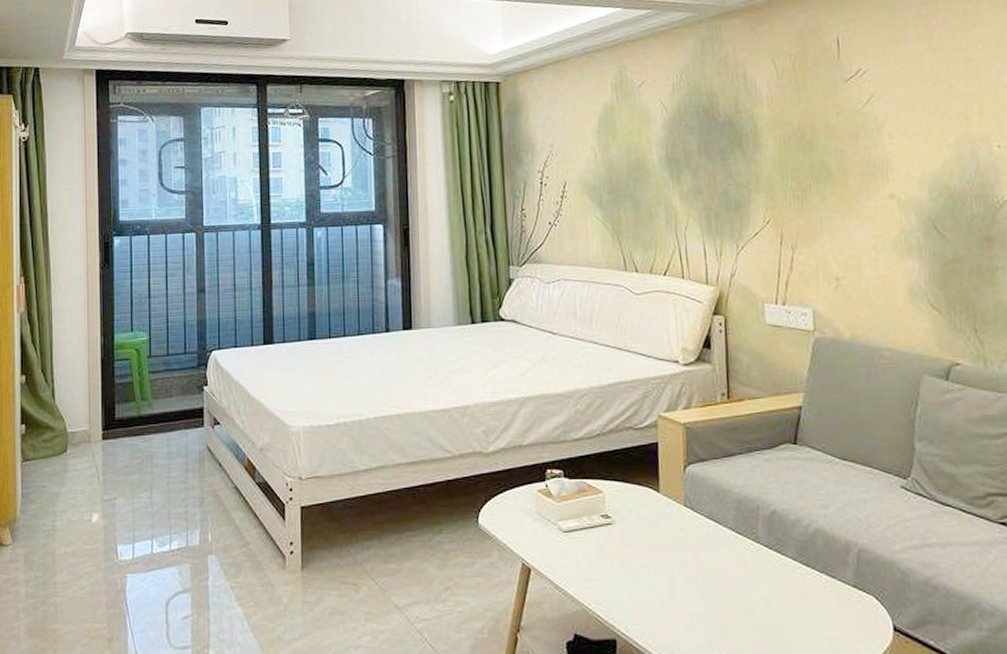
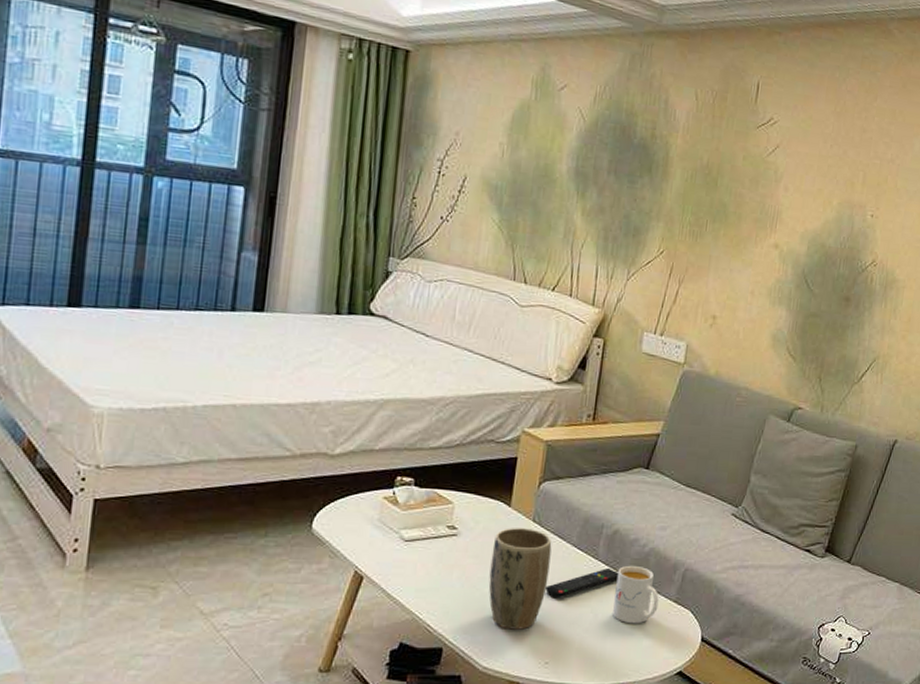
plant pot: none [648,514,711,620] -> present [488,528,552,630]
remote control: none [709,551,785,586] -> present [545,567,619,599]
mug: none [783,548,836,612] -> present [613,565,659,624]

